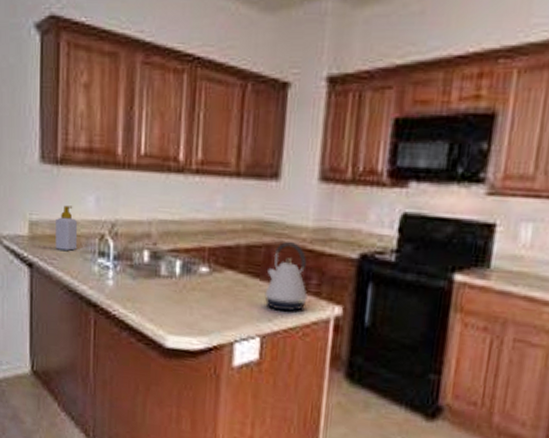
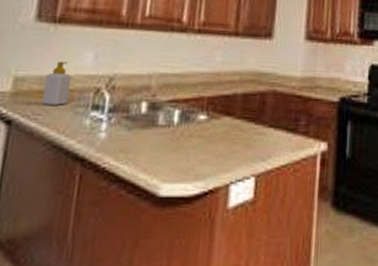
kettle: present [264,242,308,311] -> none [259,90,297,150]

